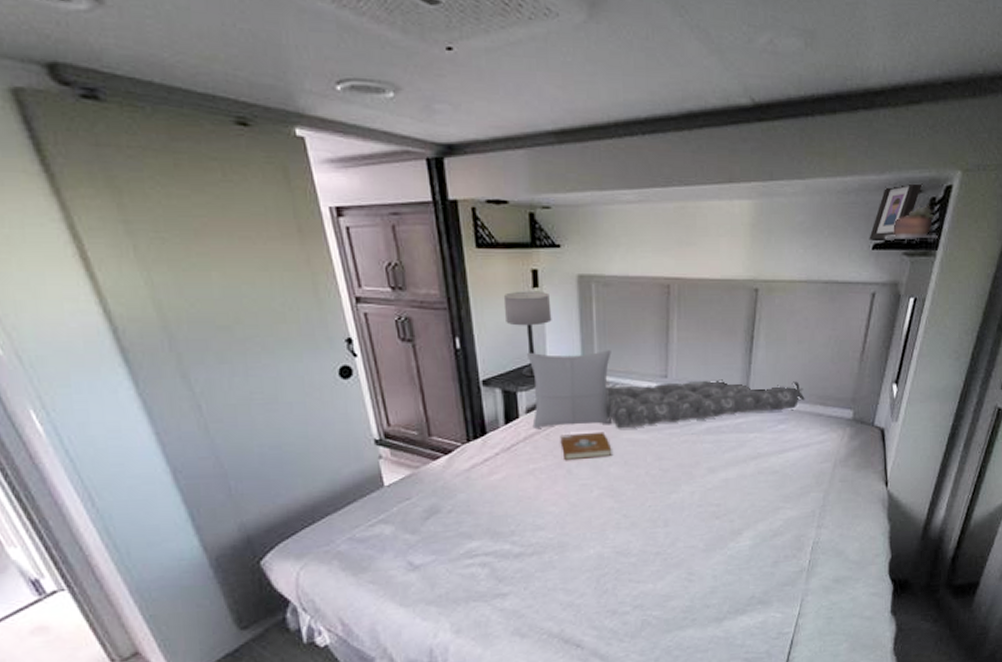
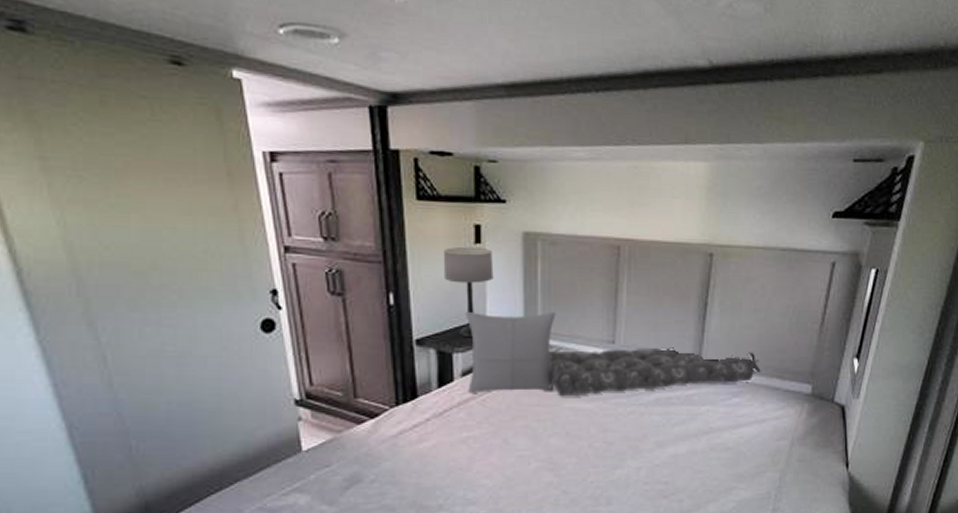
book: present [560,431,612,461] -> none [497,399,553,430]
picture frame: present [869,183,923,242] -> none [829,153,884,210]
succulent plant: present [884,205,938,241] -> none [845,174,900,210]

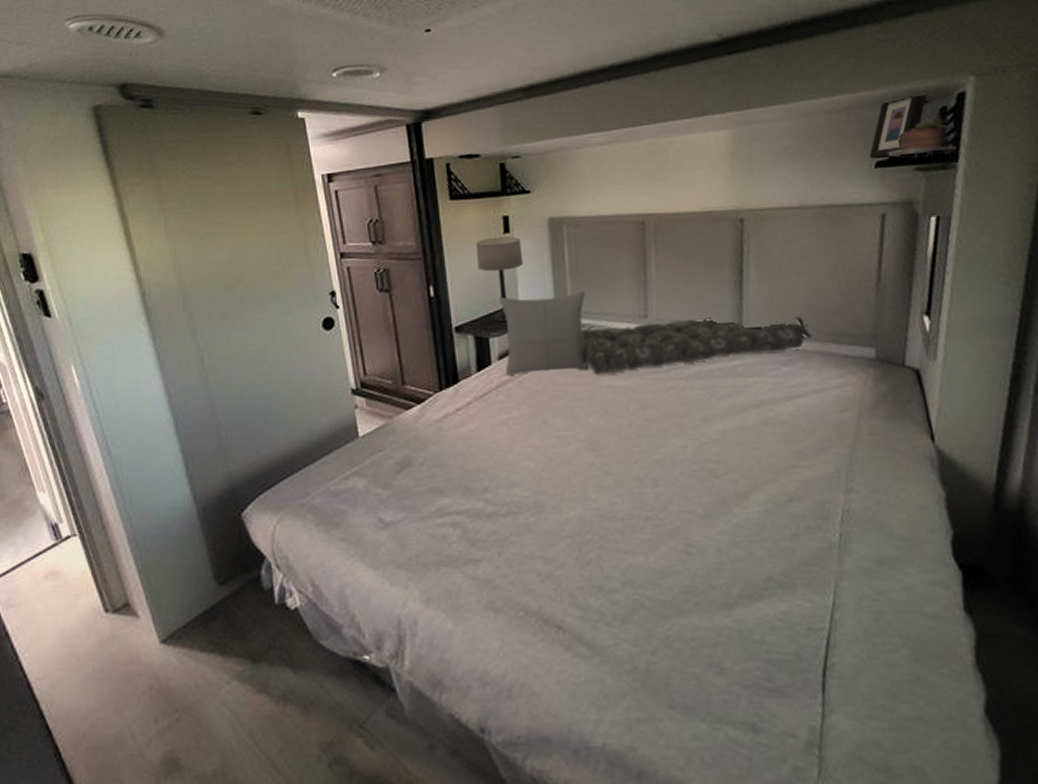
picture frame: none [829,153,884,210] -> present [869,94,928,160]
succulent plant: none [845,174,900,210] -> present [888,115,956,157]

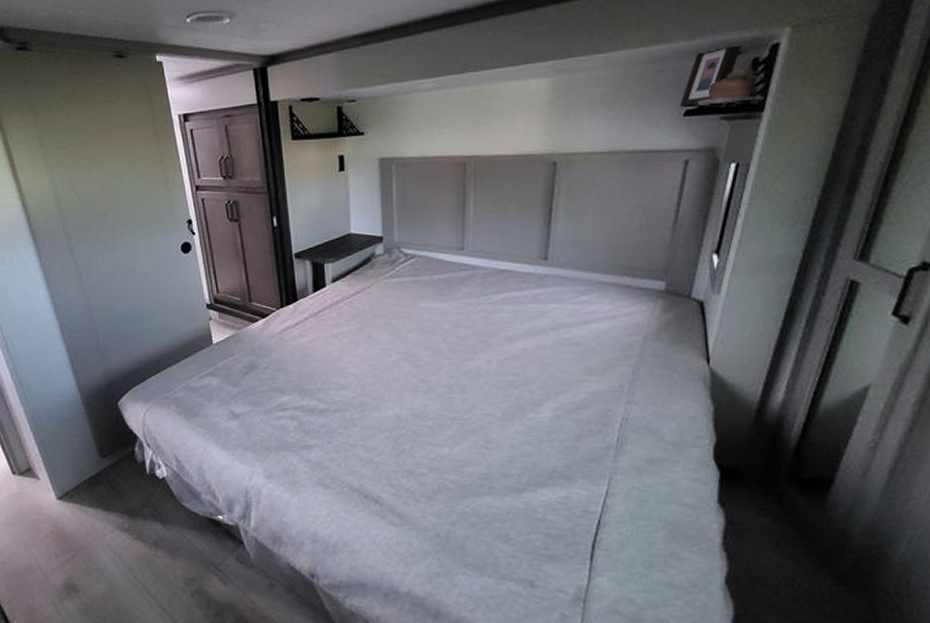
table lamp: present [477,236,523,323] -> none [315,174,356,251]
pillow: present [498,291,590,376] -> none [333,225,411,296]
seat cushion: present [581,317,812,375] -> none [404,251,610,298]

